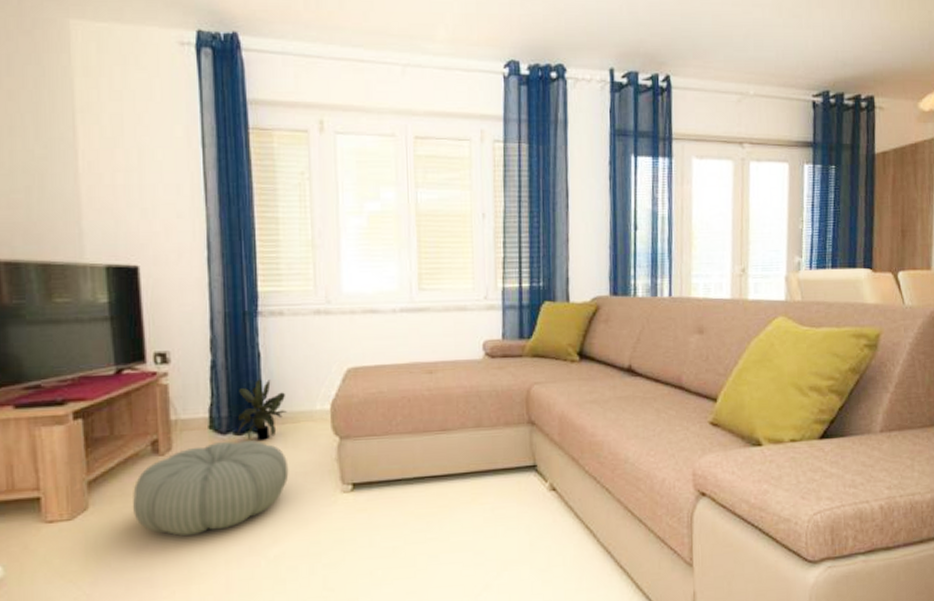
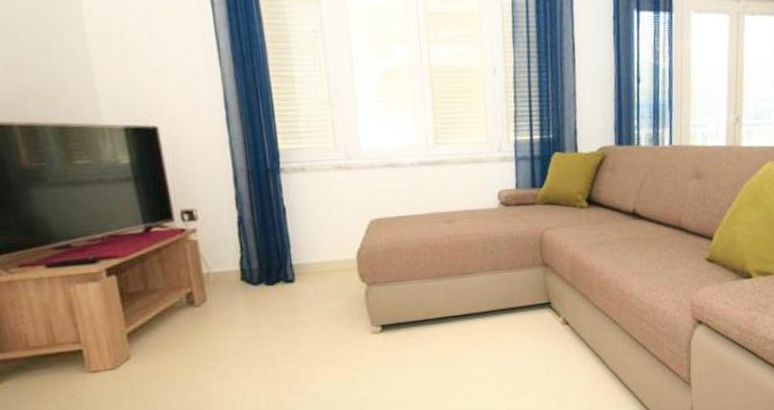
pouf: present [133,439,289,536] -> none [172,288,321,379]
potted plant: present [237,379,287,440] -> none [267,232,315,289]

